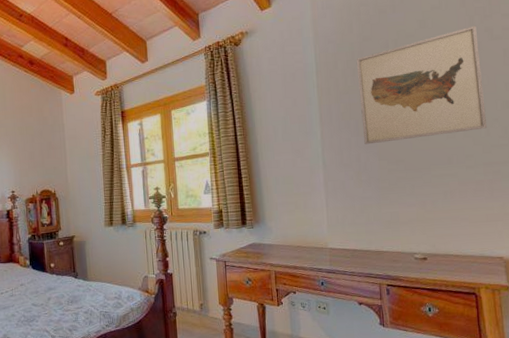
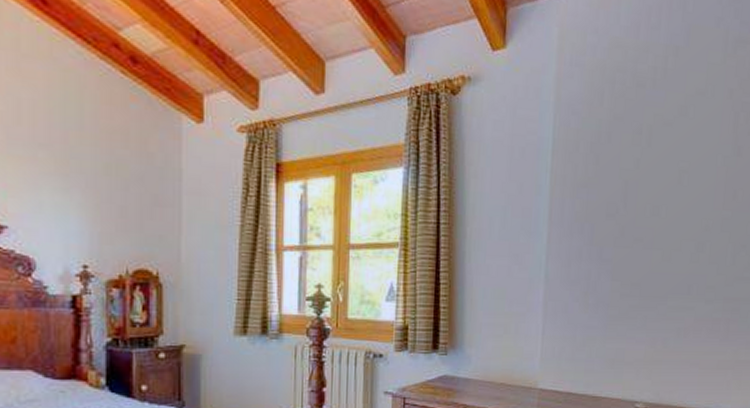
wall art: present [356,25,488,145] -> none [597,124,741,258]

